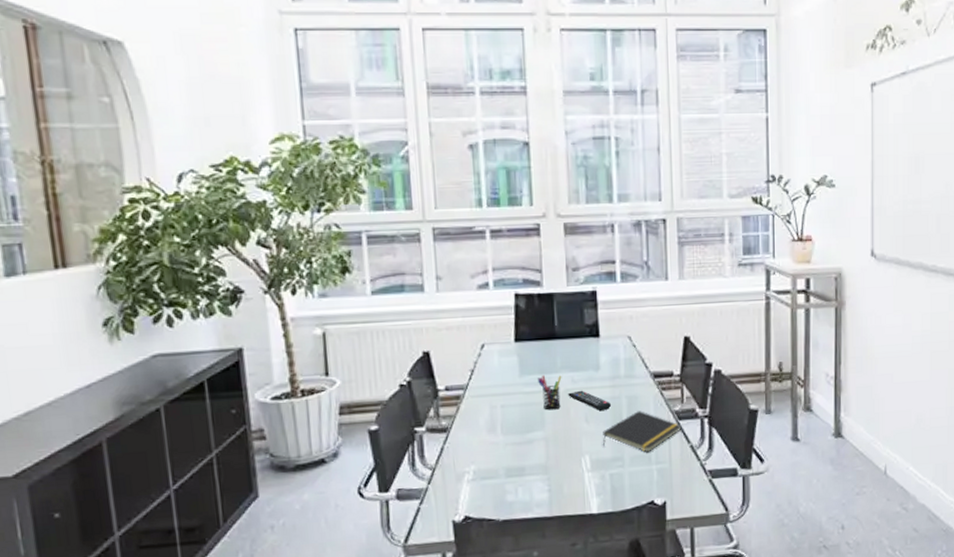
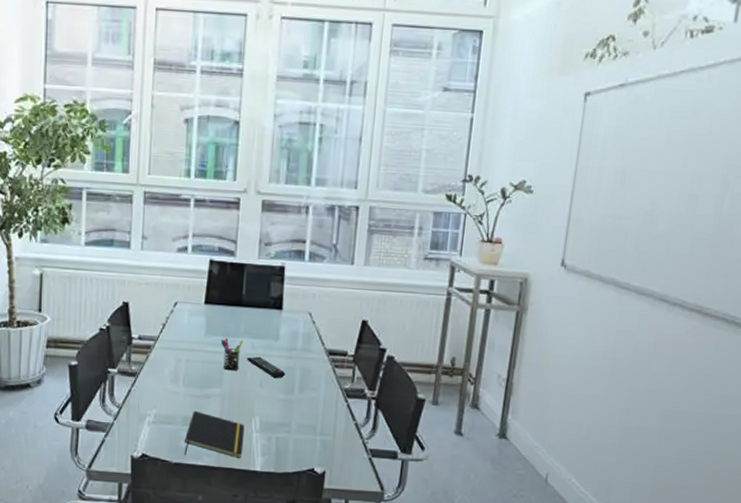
notepad: none [510,459,576,510] -> present [184,410,245,459]
notepad: present [602,411,682,453] -> none [272,383,349,424]

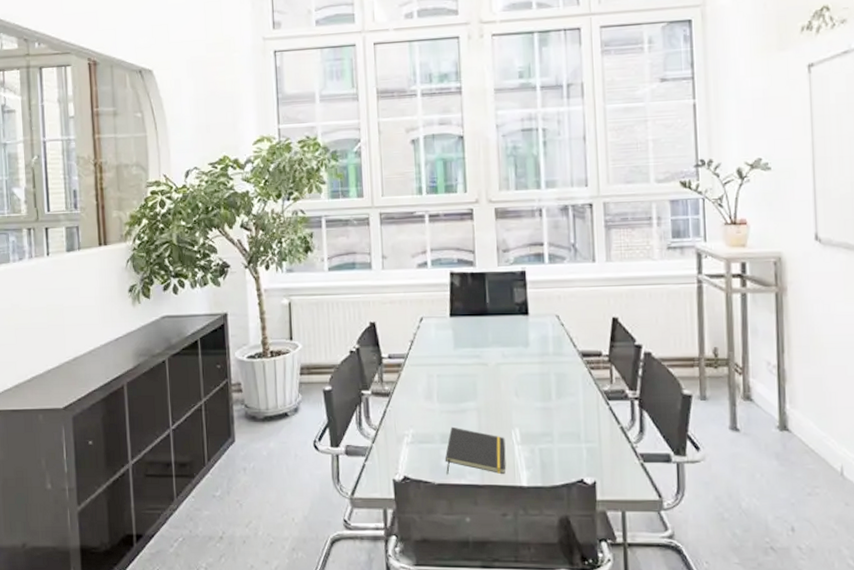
pen holder: present [221,337,243,371] -> none [471,348,493,382]
remote control: present [247,356,285,379] -> none [499,365,540,387]

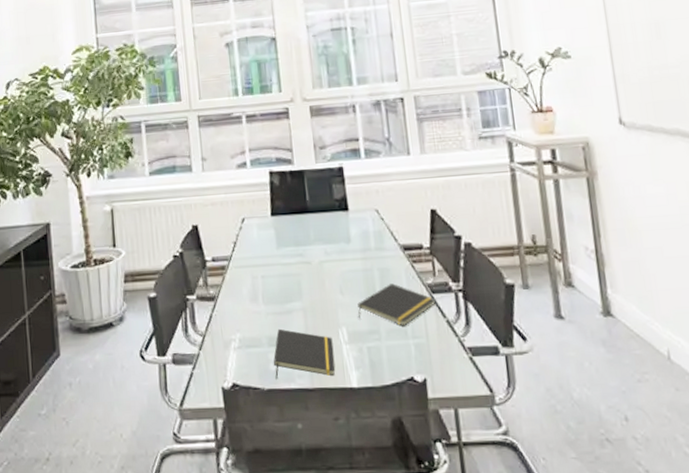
notepad: none [531,388,611,431] -> present [358,283,436,326]

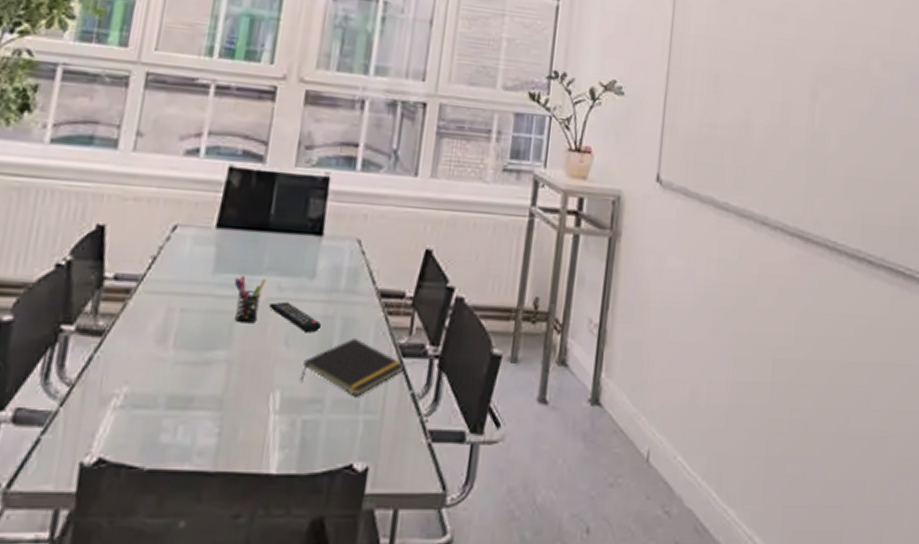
notepad: present [273,328,336,380] -> none [164,385,259,457]
pen holder: none [294,247,316,282] -> present [235,275,266,324]
remote control: none [322,262,364,283] -> present [269,301,321,333]

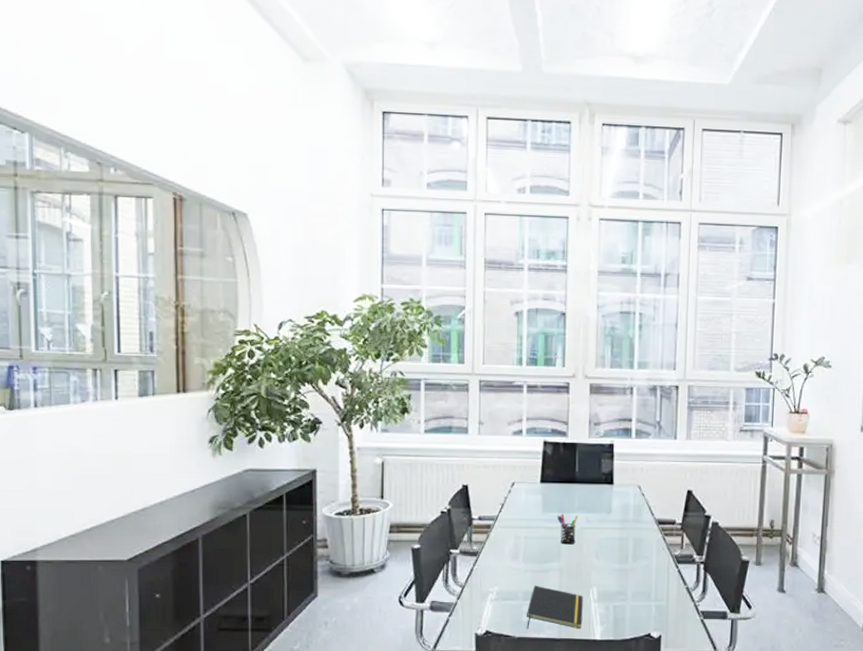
notepad: none [164,385,259,457] -> present [526,585,583,629]
remote control: present [269,301,321,333] -> none [583,529,619,550]
notepad: present [300,339,405,397] -> none [609,552,680,590]

